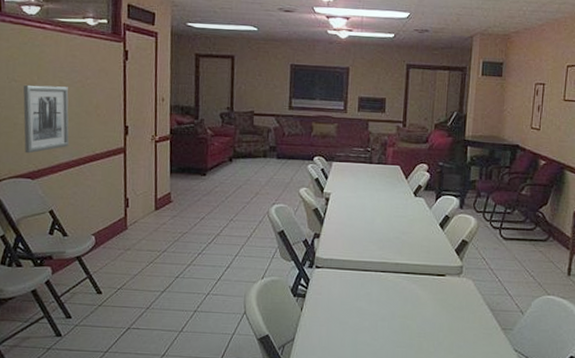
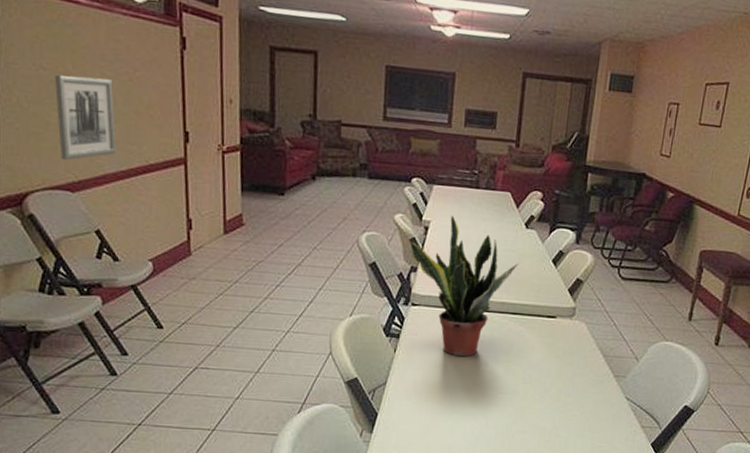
potted plant: none [314,187,410,314] -> present [411,215,519,357]

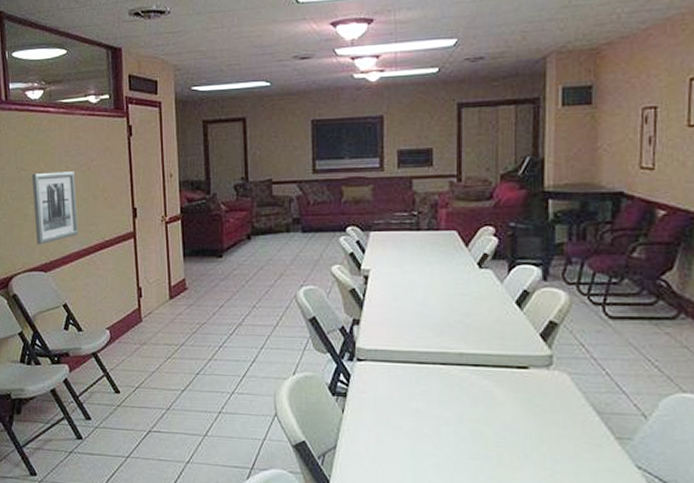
potted plant: present [411,215,519,357] -> none [351,261,475,417]

